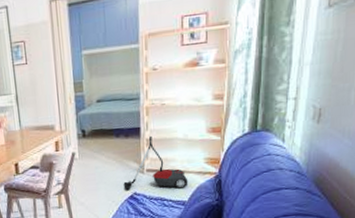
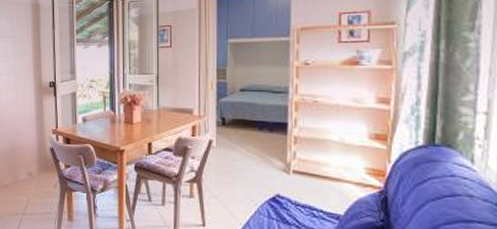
vacuum cleaner: present [123,135,188,191] -> none [265,133,345,200]

